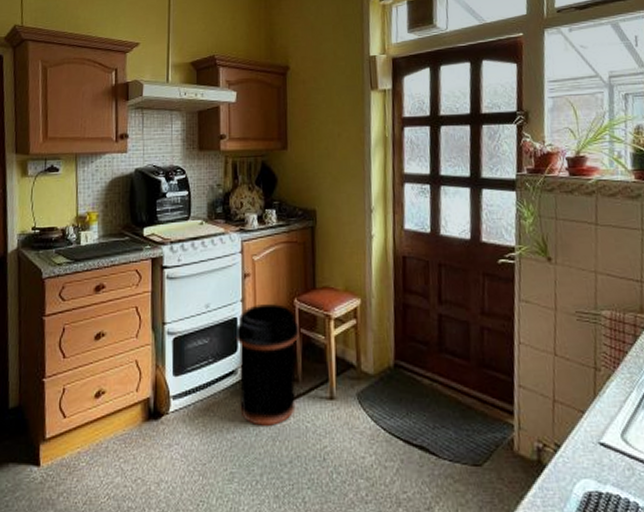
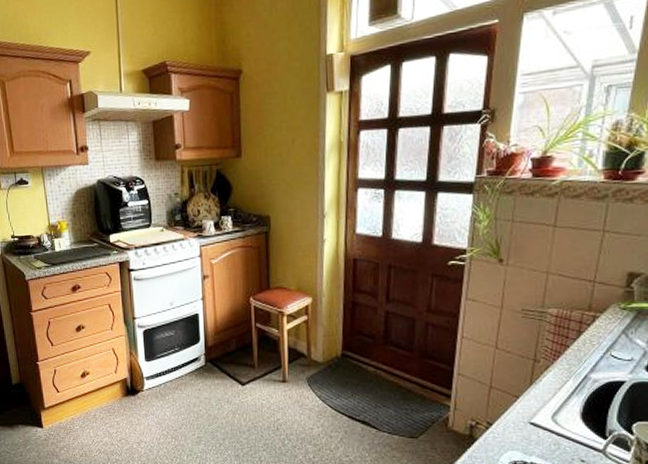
trash can: present [235,304,299,426] -> none [197,302,255,402]

